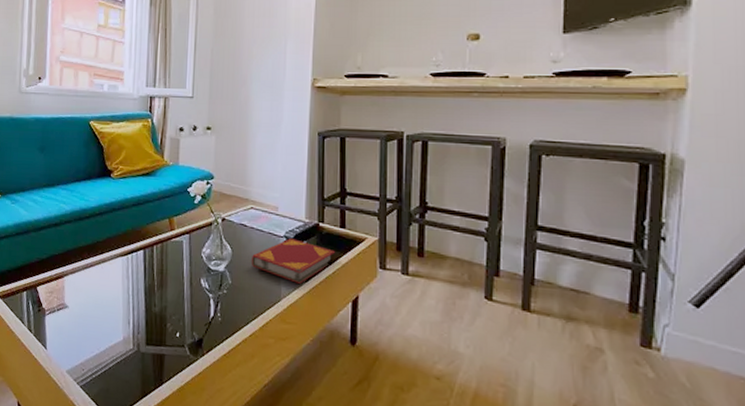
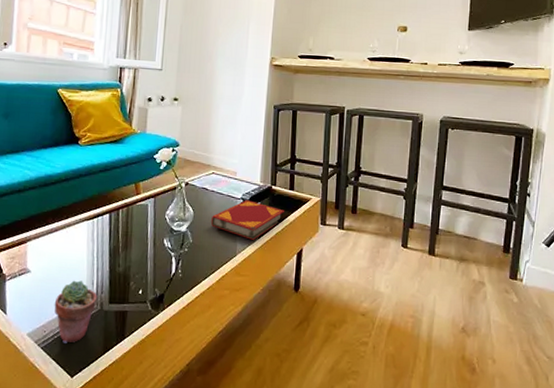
potted succulent: none [91,318,134,384] -> present [54,280,98,343]

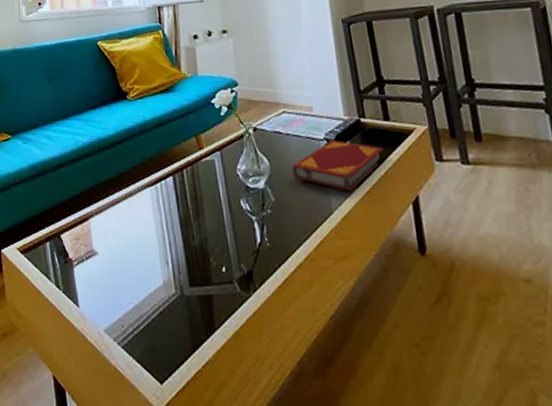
potted succulent: present [54,280,98,343] -> none [128,260,176,340]

